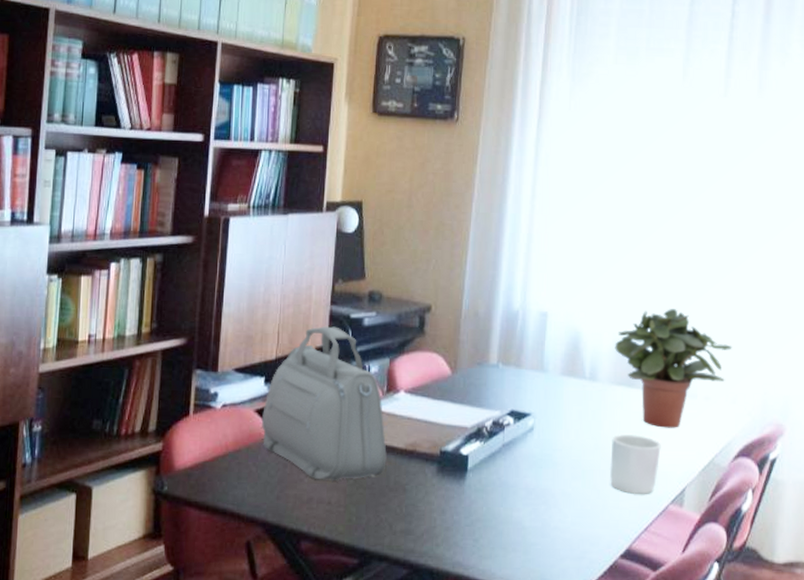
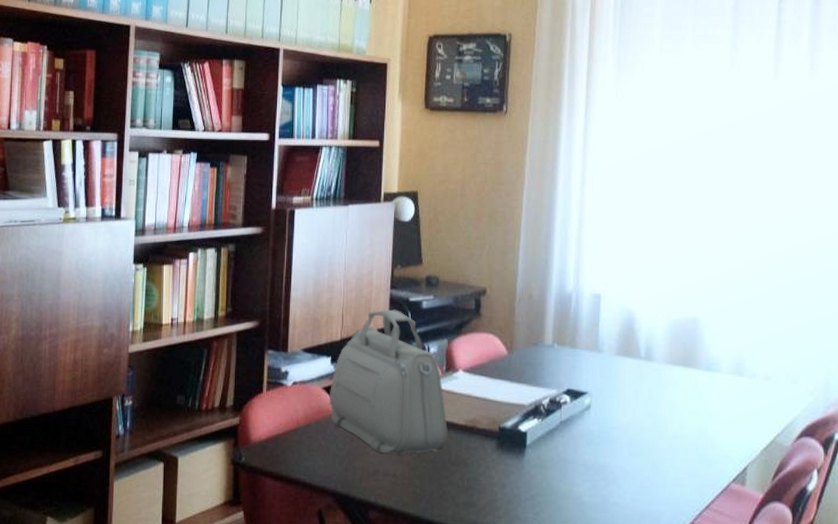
mug: present [610,433,661,495] -> none [669,412,720,473]
potted plant: present [615,309,732,428] -> none [669,290,791,408]

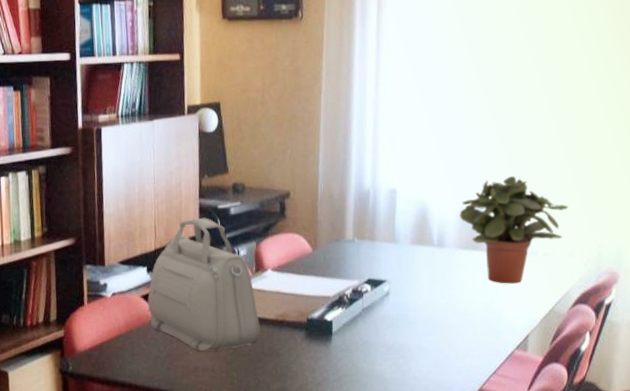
potted plant: none [669,290,791,408] -> present [459,176,568,284]

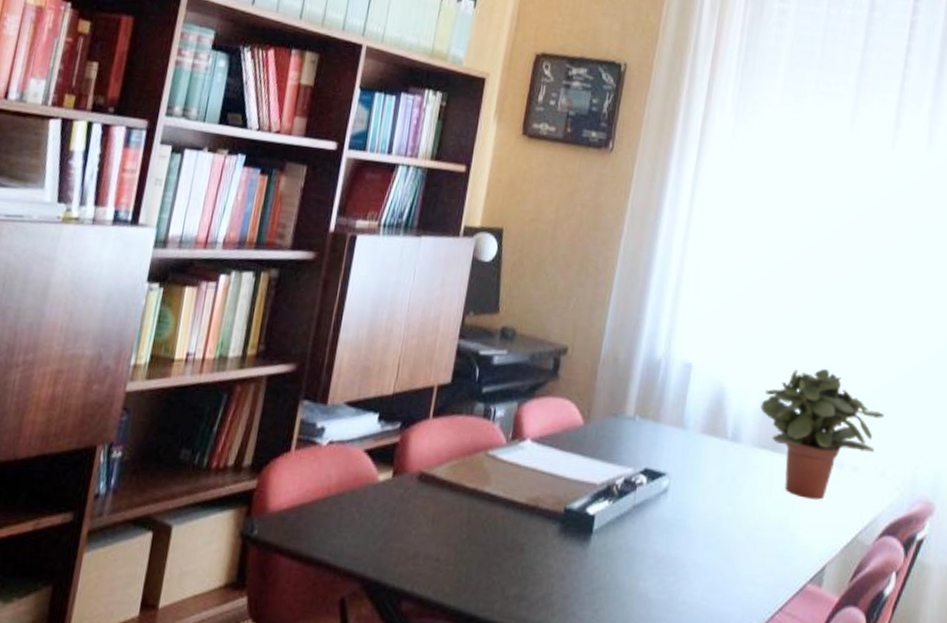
handbag: present [148,217,260,352] -> none [370,361,507,535]

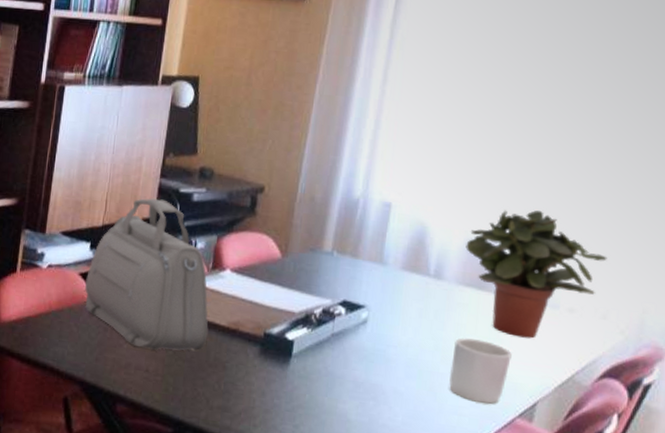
handbag: none [370,361,507,535] -> present [85,198,209,351]
mug: none [746,502,803,571] -> present [449,337,512,404]

